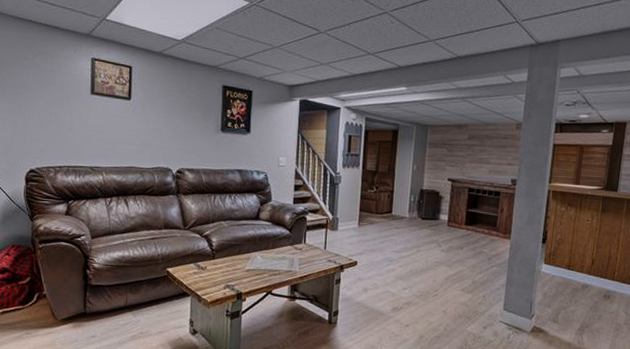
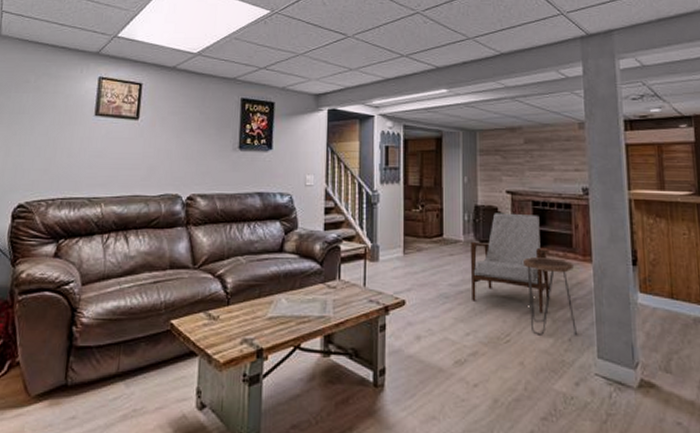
armchair: none [411,196,477,276] -> present [470,213,550,314]
side table: none [455,233,495,293] -> present [523,257,577,335]

